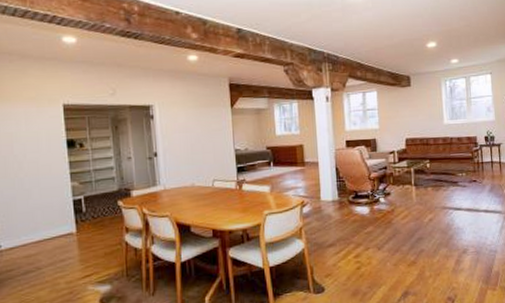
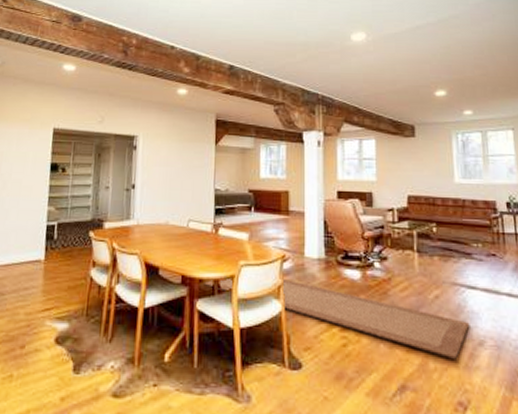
rug: none [233,220,457,266] -> present [204,276,470,359]

